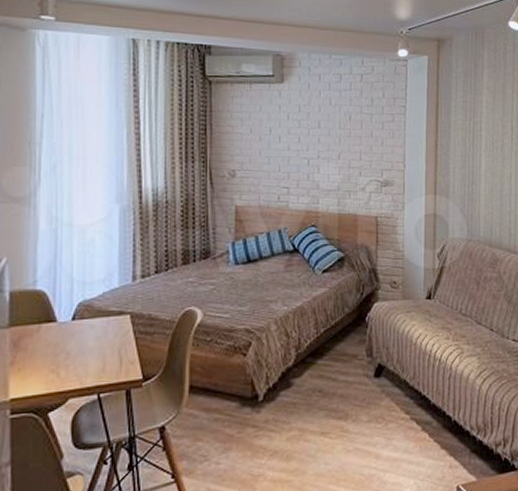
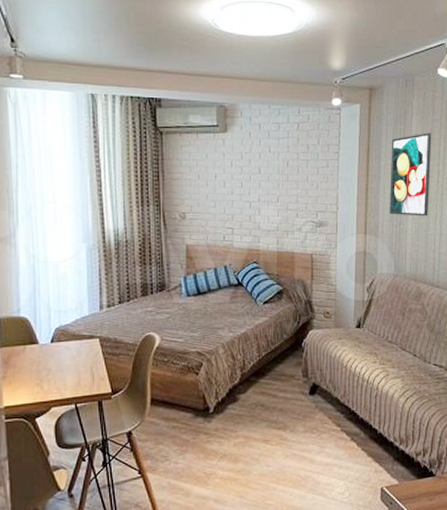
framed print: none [461,87,504,176] -> present [390,133,432,216]

